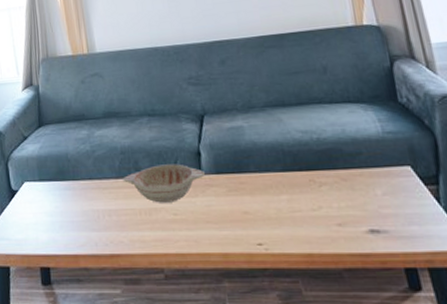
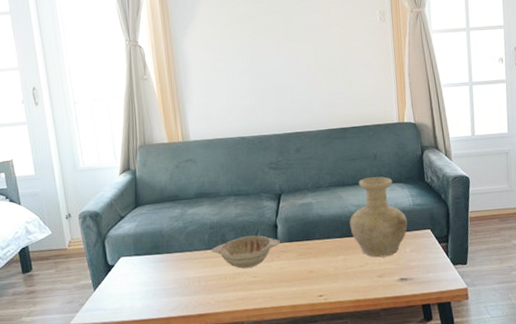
vase: none [294,94,376,200] -> present [349,176,408,258]

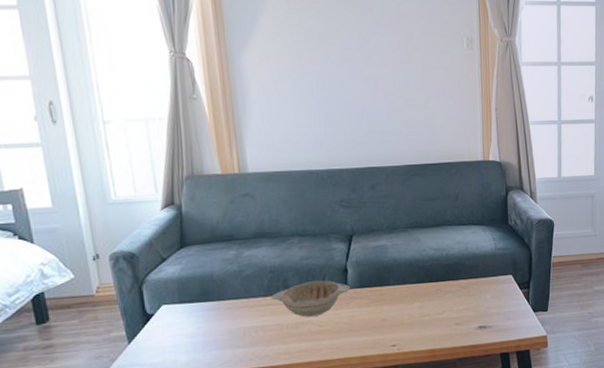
vase: present [349,176,408,258] -> none [427,218,489,305]

